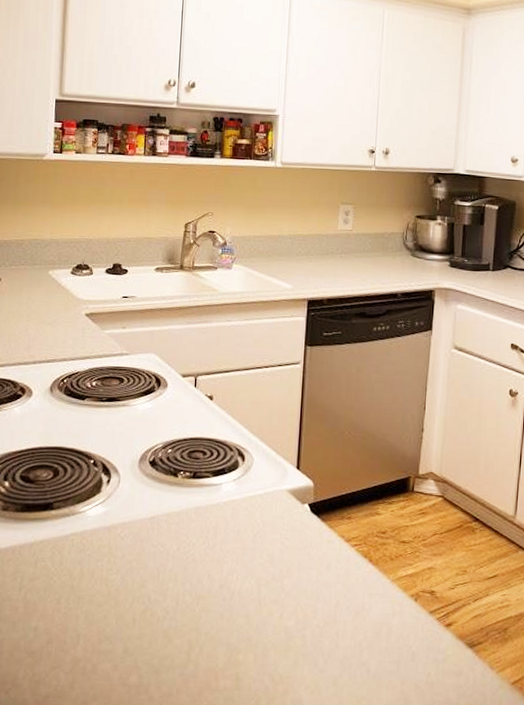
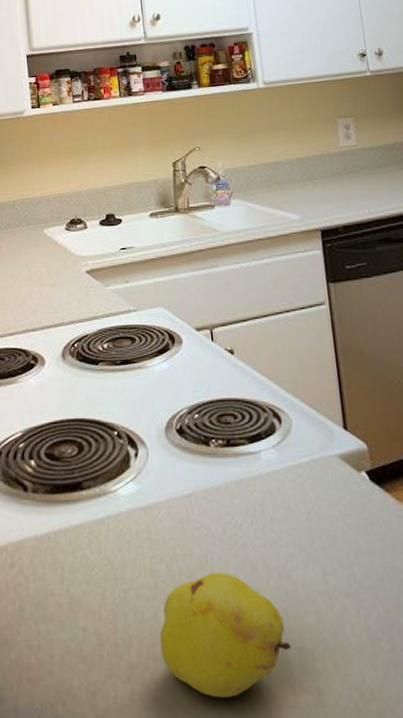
fruit: none [104,582,221,684] -> present [159,572,292,698]

